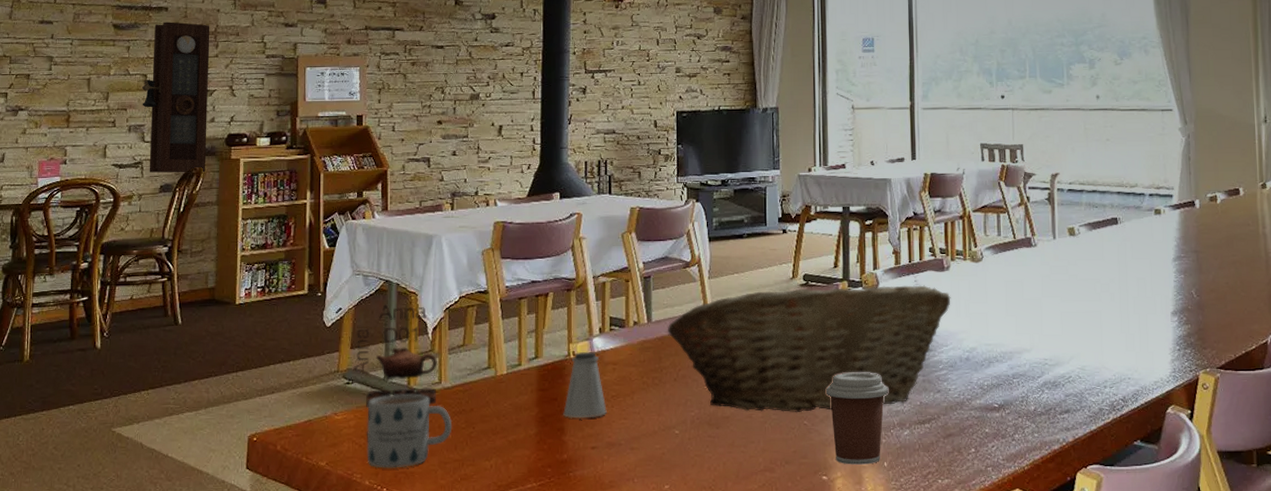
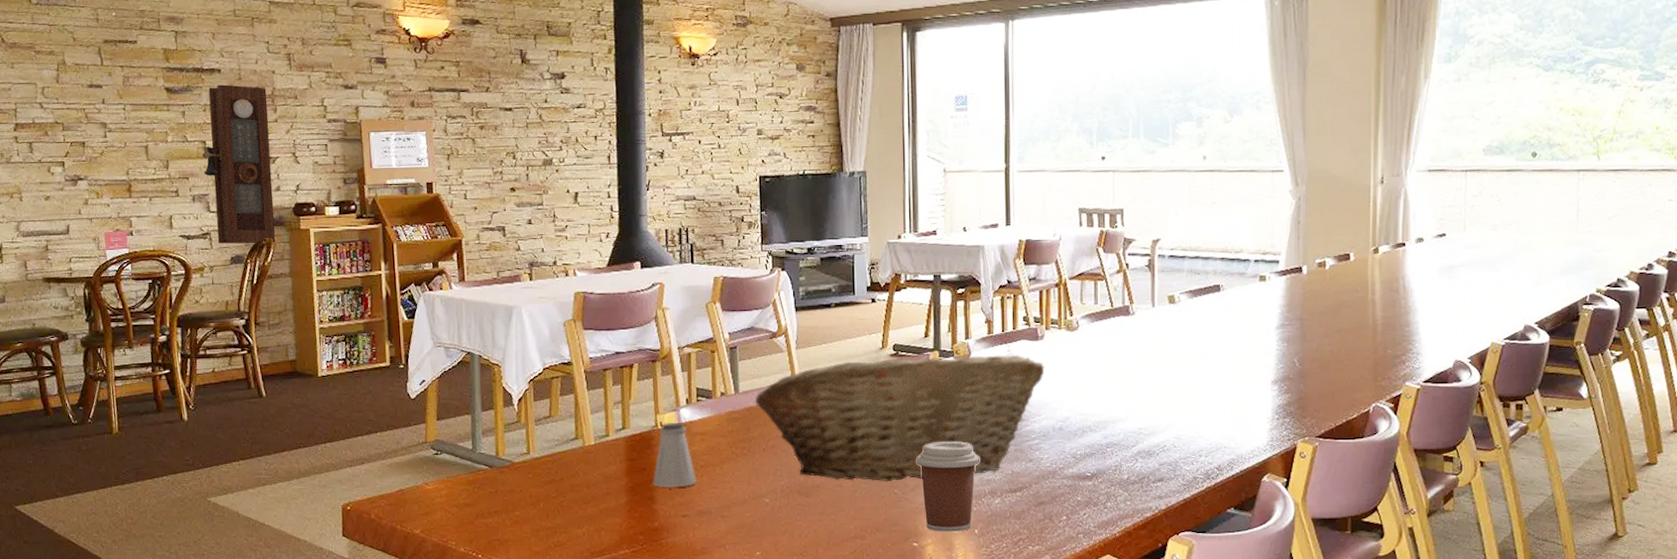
teapot: present [352,304,438,409] -> none [440,376,526,479]
mug: present [367,394,451,469] -> none [457,464,543,536]

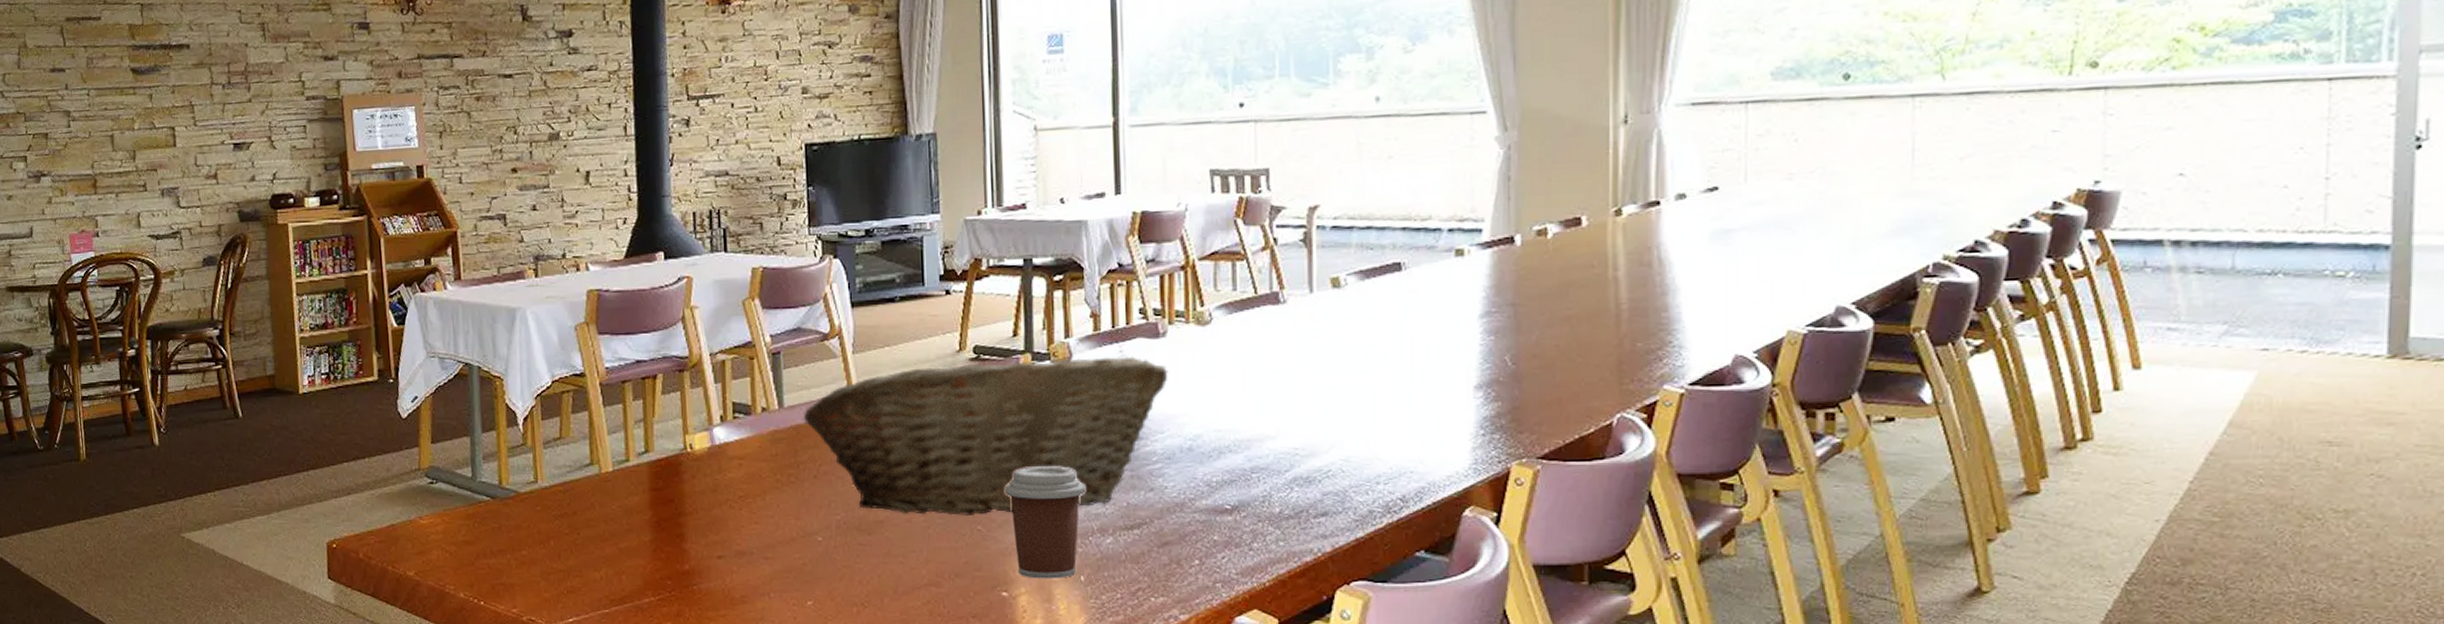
pendulum clock: present [202,84,275,244] -> none [171,61,251,244]
saltshaker: present [653,422,697,488] -> none [682,443,734,523]

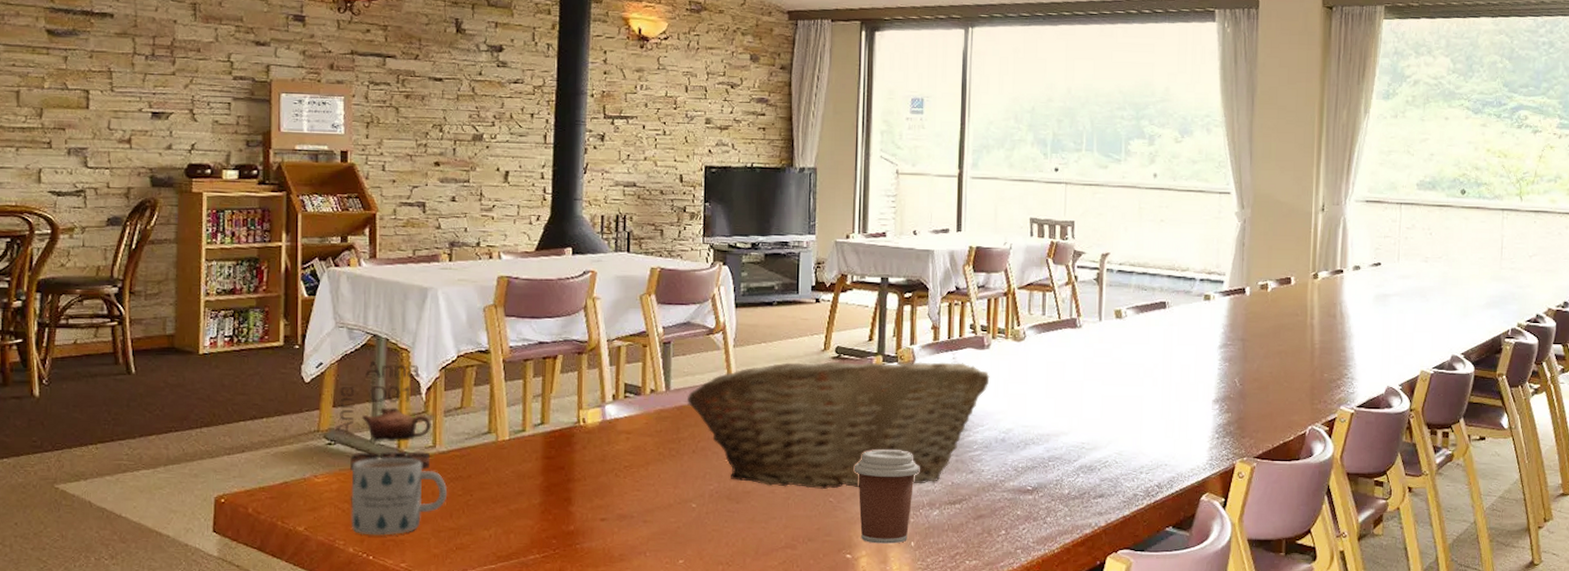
teapot: none [435,391,533,512] -> present [334,361,433,472]
mug: none [455,494,553,579] -> present [351,457,447,536]

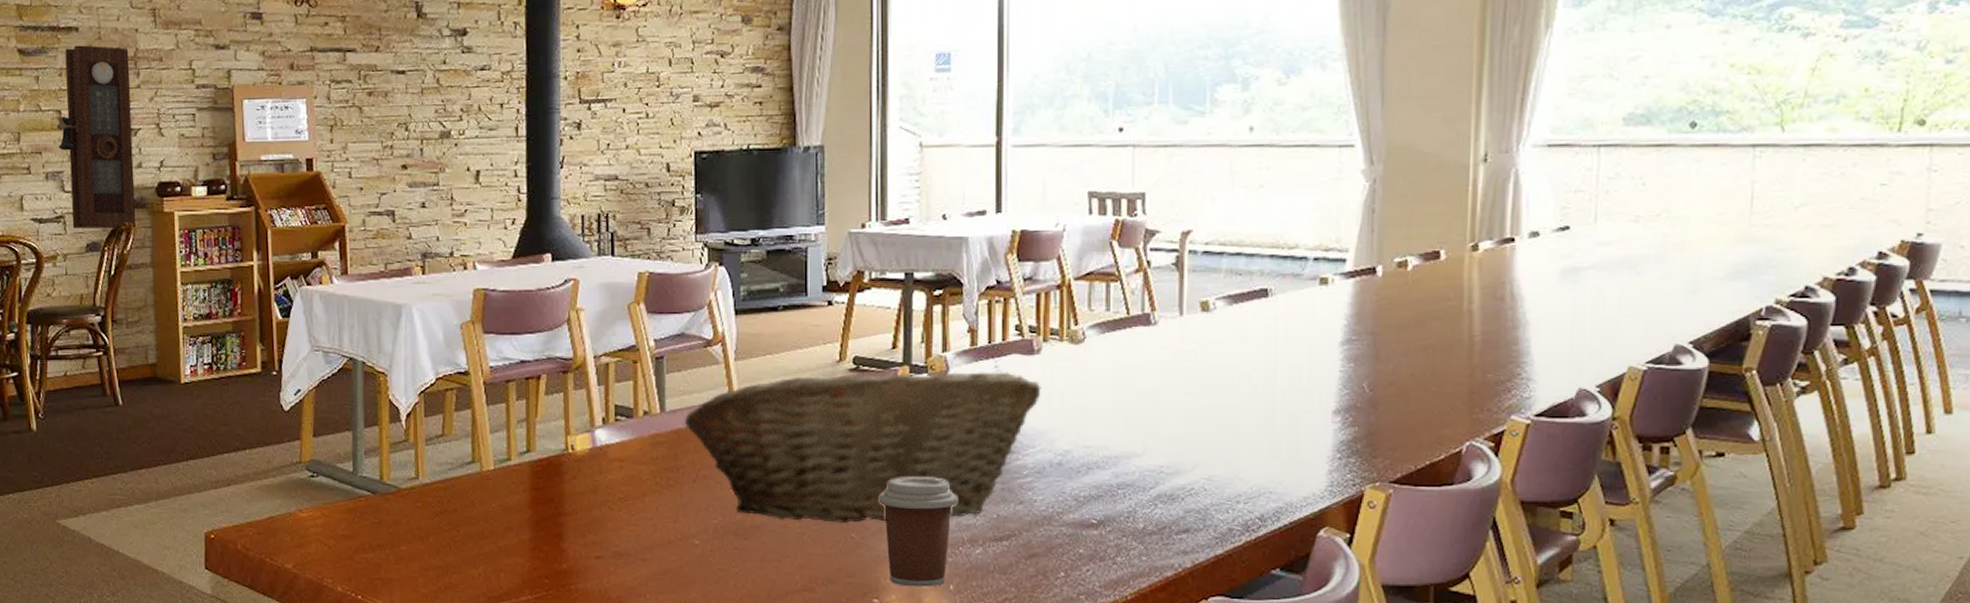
pendulum clock: none [83,30,165,206] -> present [57,45,136,229]
teapot: present [334,361,433,472] -> none [316,386,414,506]
mug: present [351,457,447,536] -> none [335,490,432,574]

